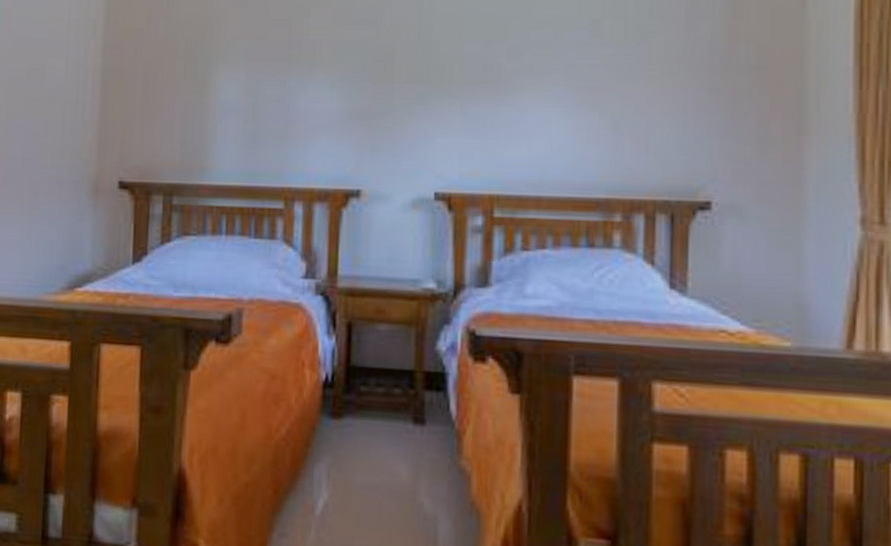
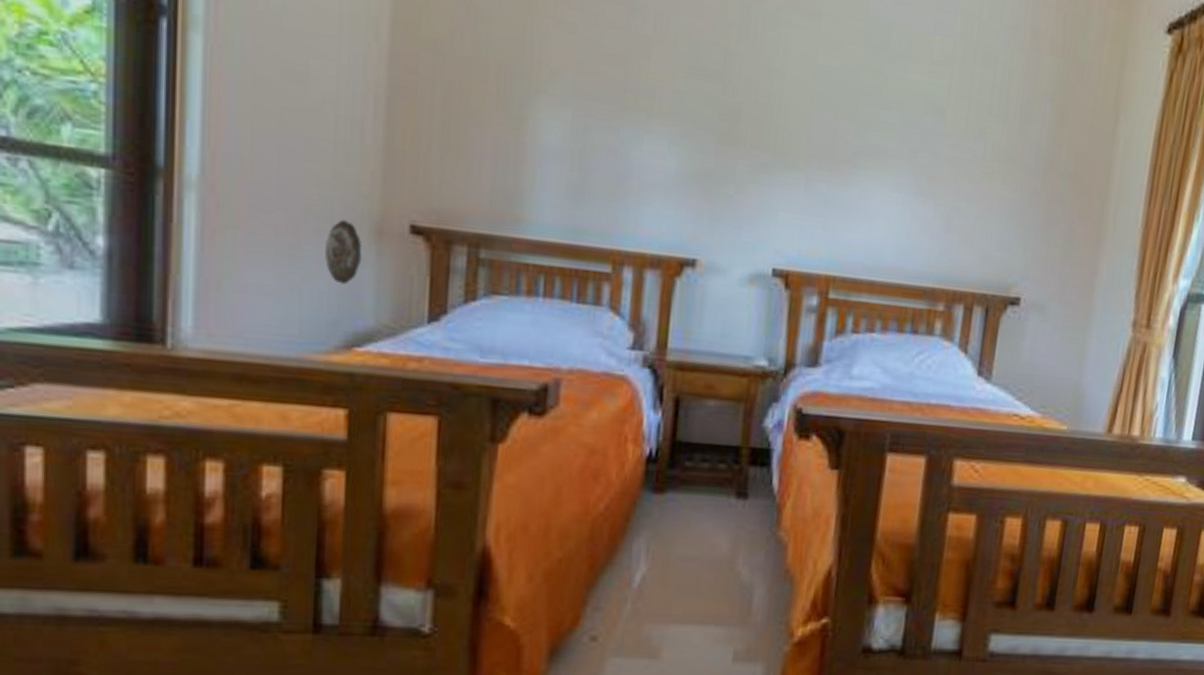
decorative plate: none [55,181,83,235] -> present [325,219,362,285]

